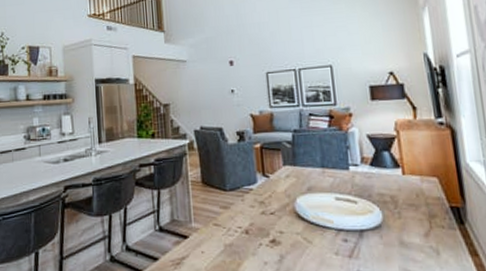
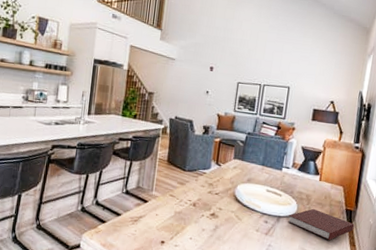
notebook: none [372,212,470,252] -> present [288,208,355,240]

